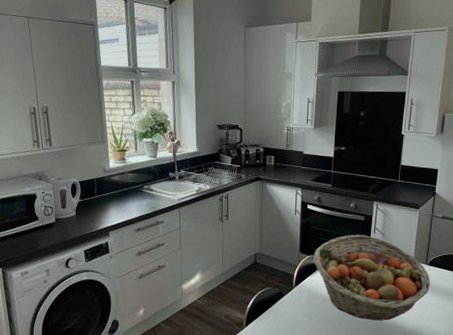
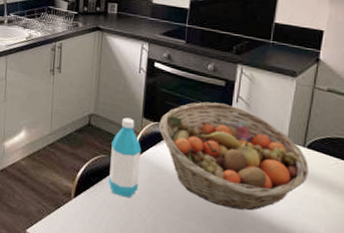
water bottle: none [274,254,300,322] -> present [109,117,142,199]

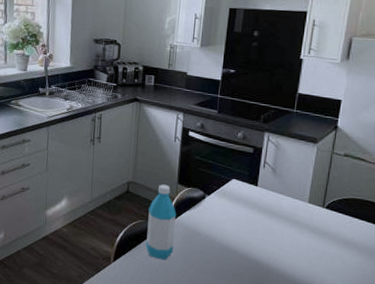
fruit basket: present [159,102,309,211] -> none [193,168,327,268]

